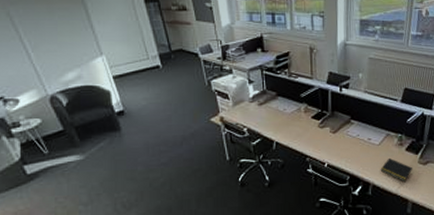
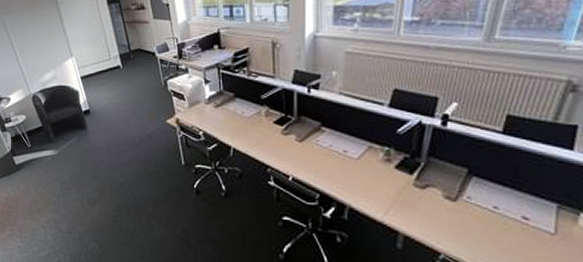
notepad: present [380,157,413,182] -> none [359,176,406,208]

